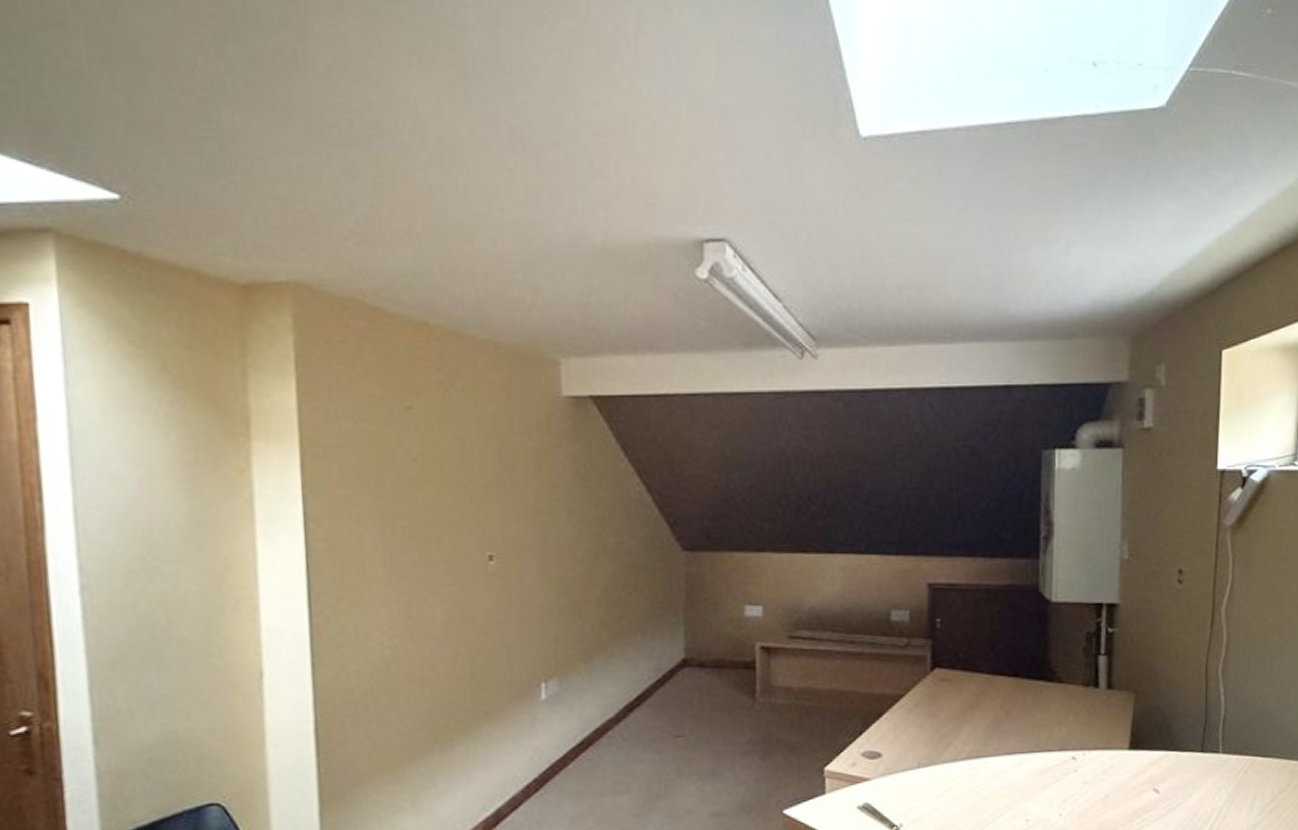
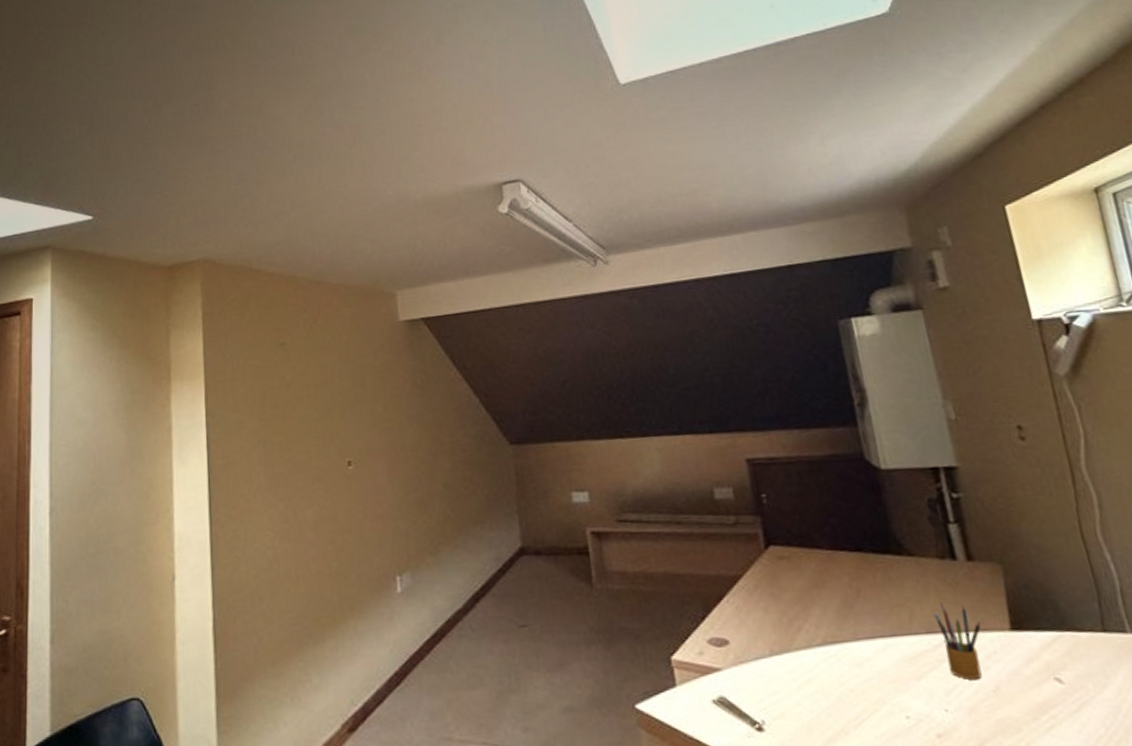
pencil box: none [1068,724,1106,790] -> present [933,602,982,680]

